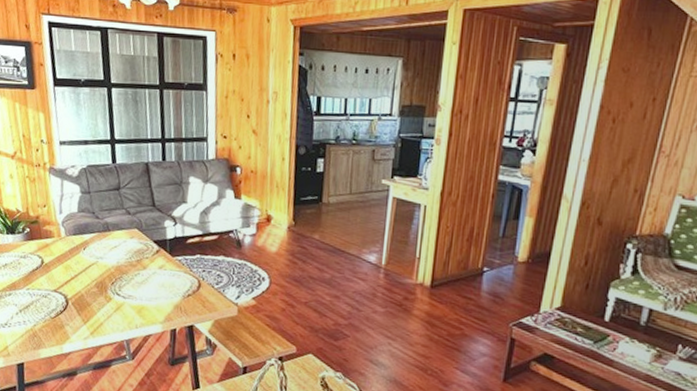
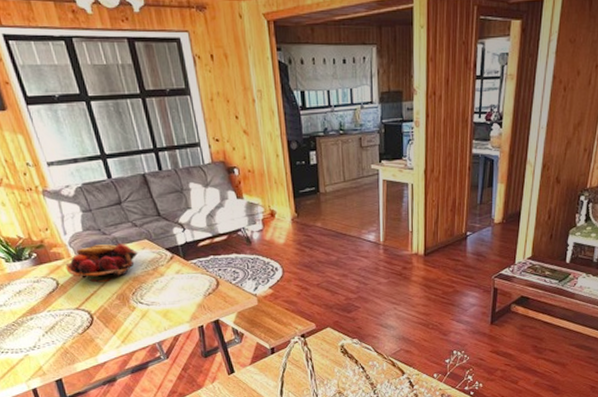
fruit basket: none [53,227,125,268] -> present [65,244,138,283]

